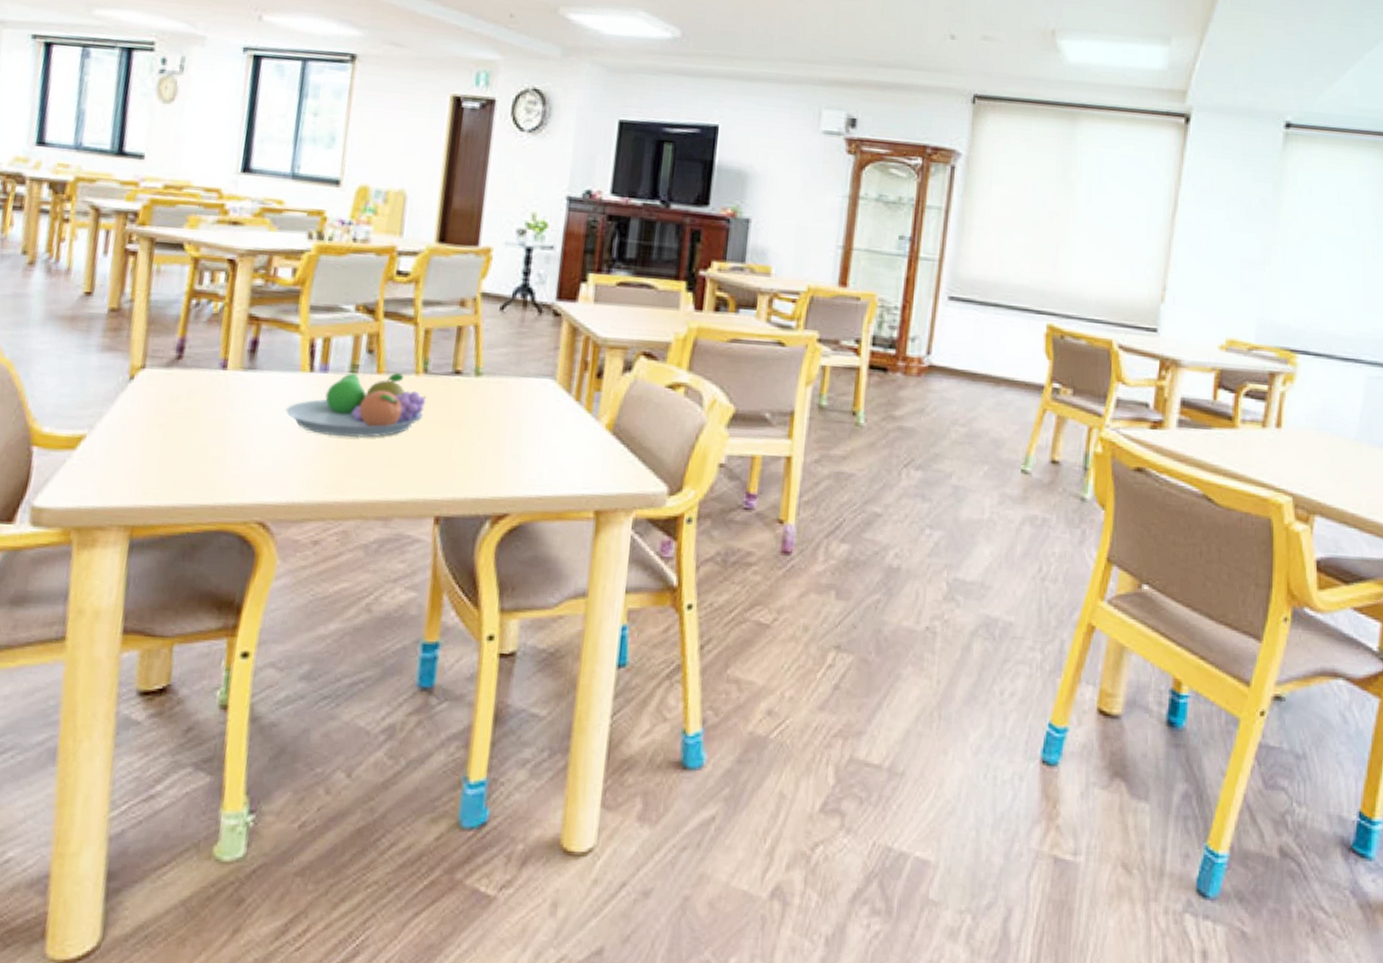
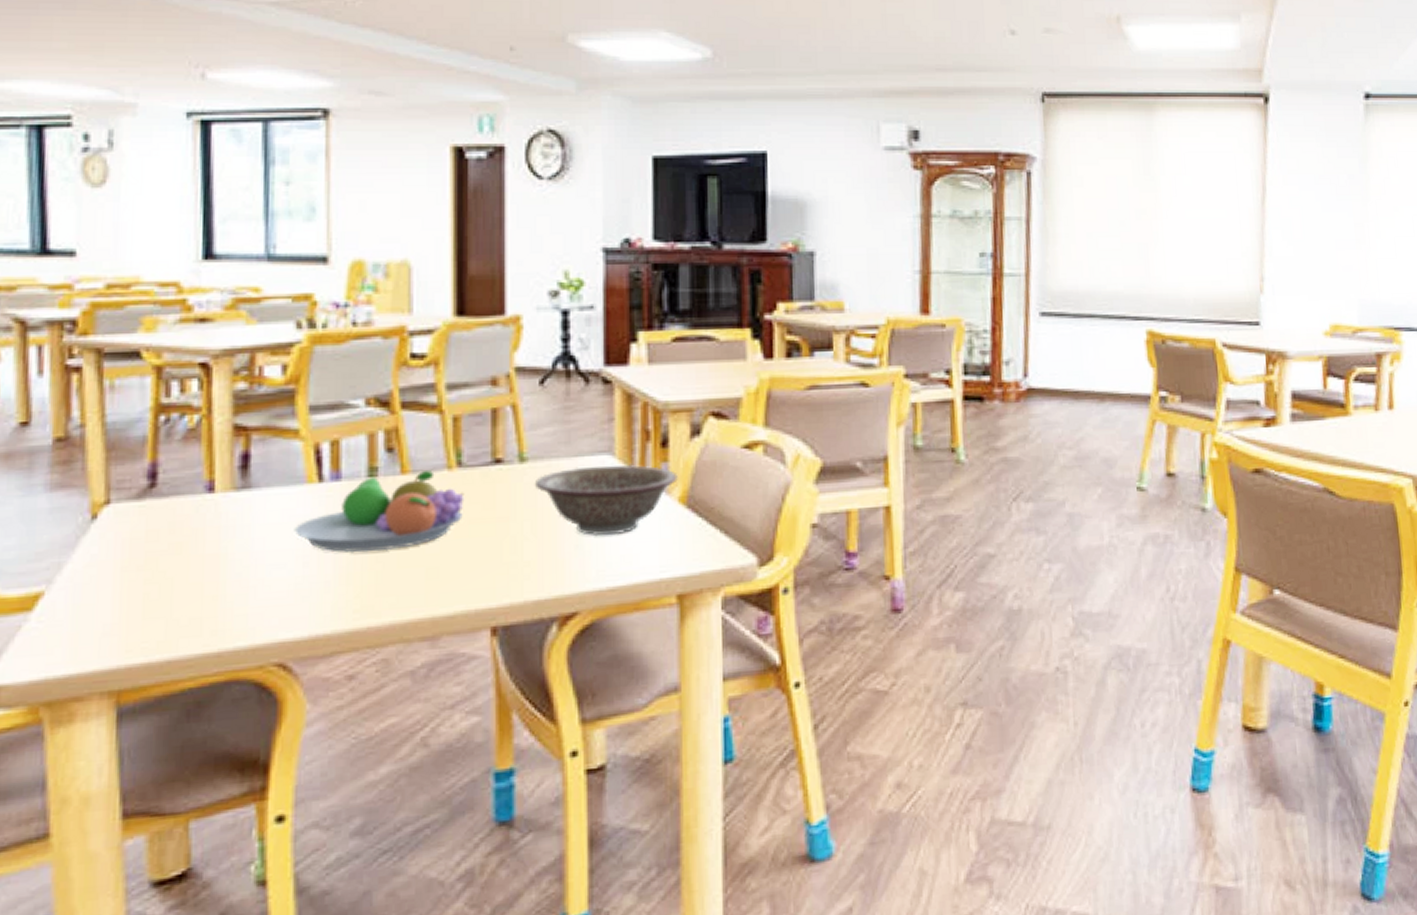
decorative bowl: none [485,386,608,451] -> present [534,464,678,537]

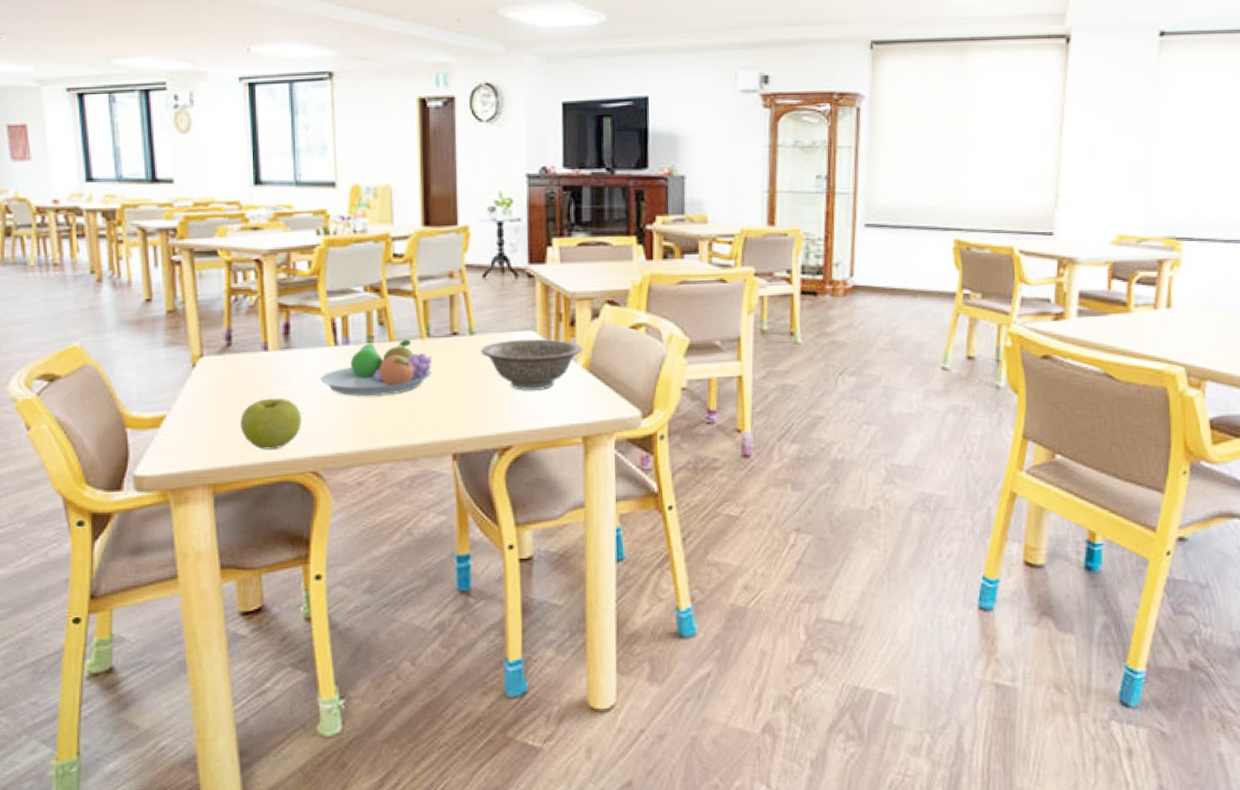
apple: none [165,559,263,636] -> present [240,398,301,450]

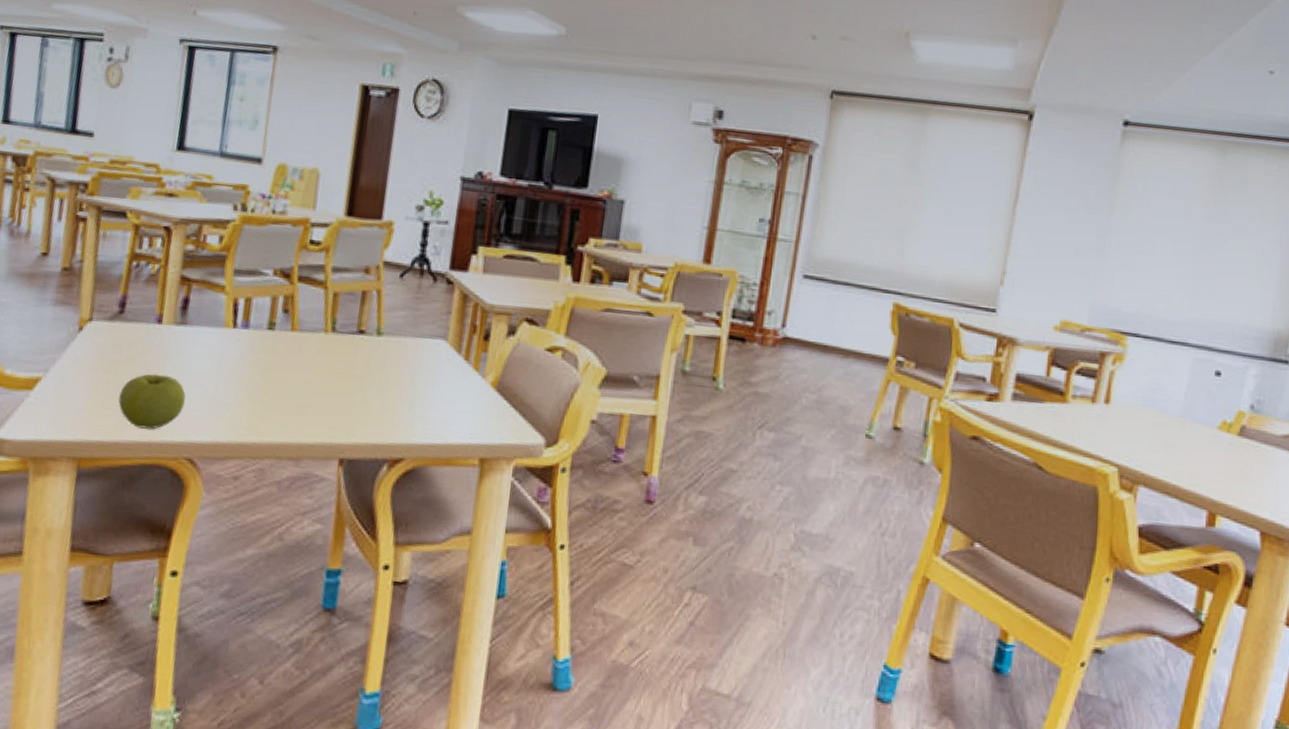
fruit bowl: present [320,339,432,397] -> none [211,329,334,388]
decorative bowl: present [480,338,582,391] -> none [385,345,493,404]

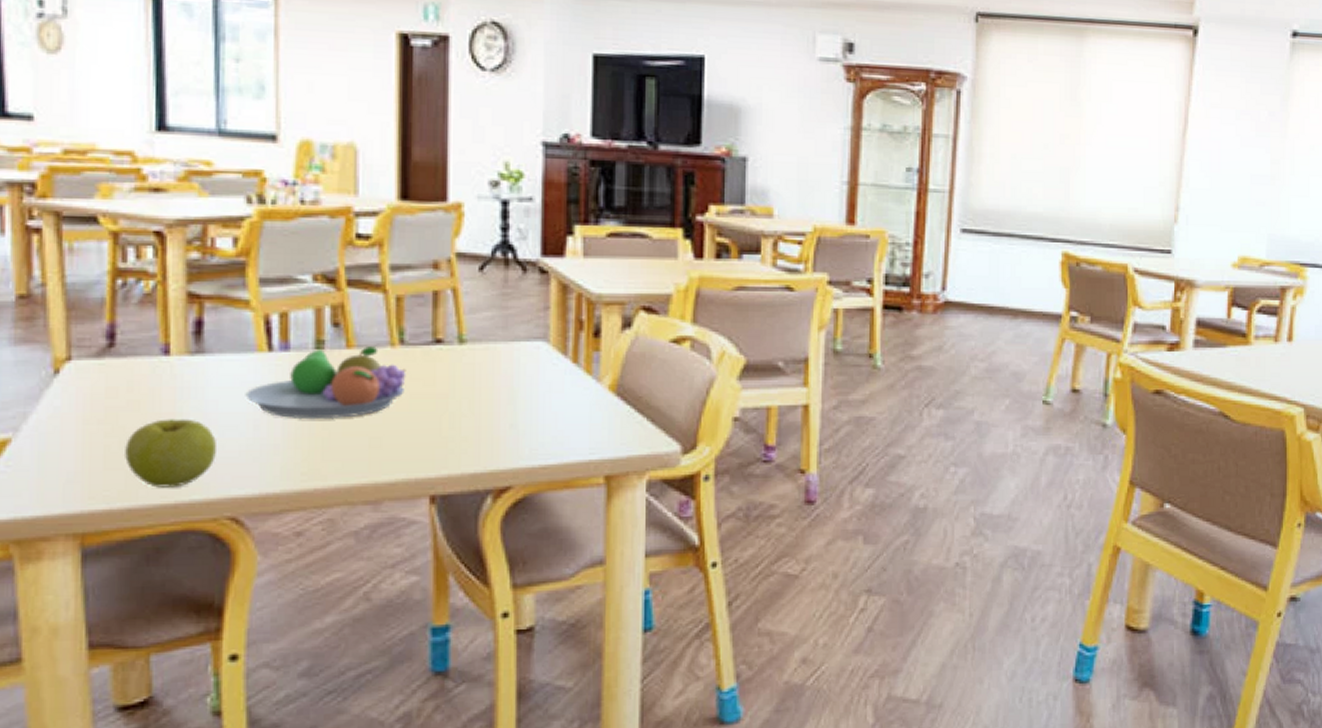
fruit bowl: none [211,329,334,388] -> present [245,346,406,420]

